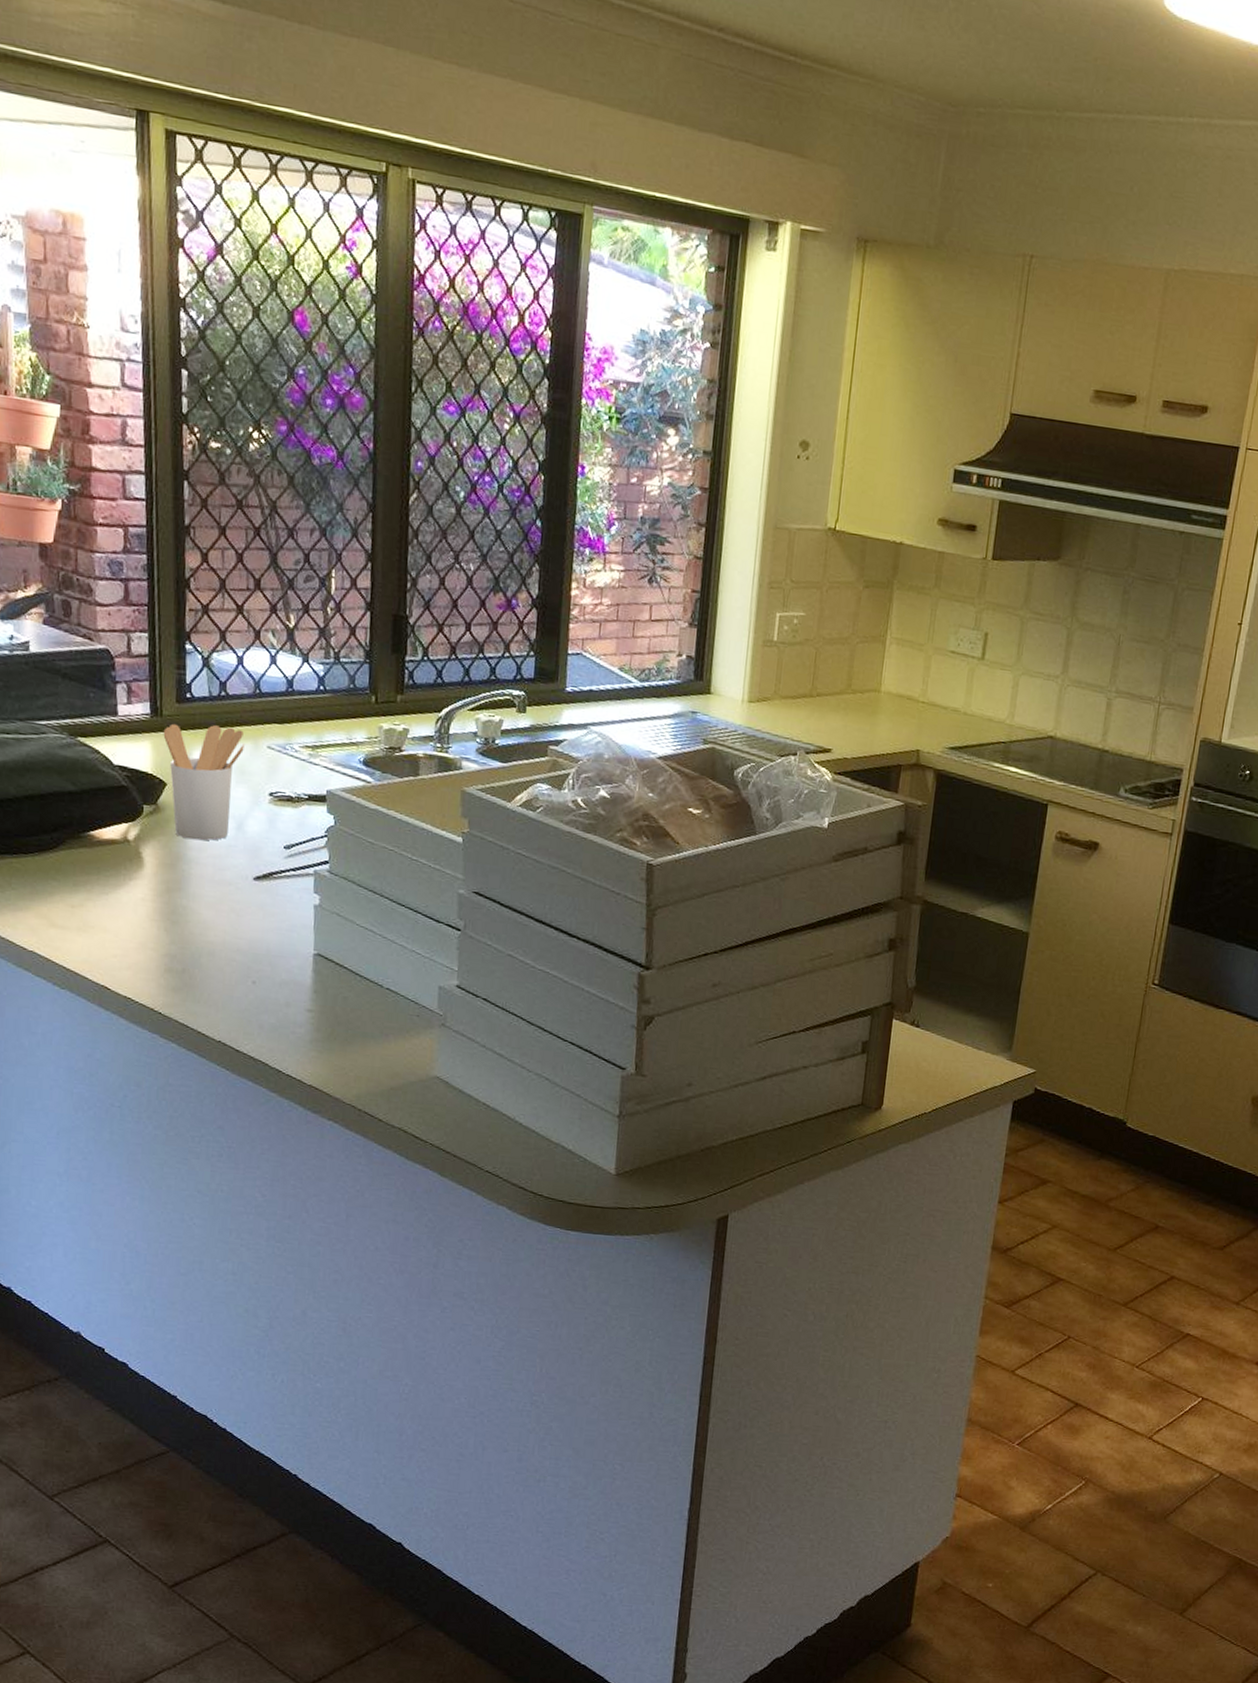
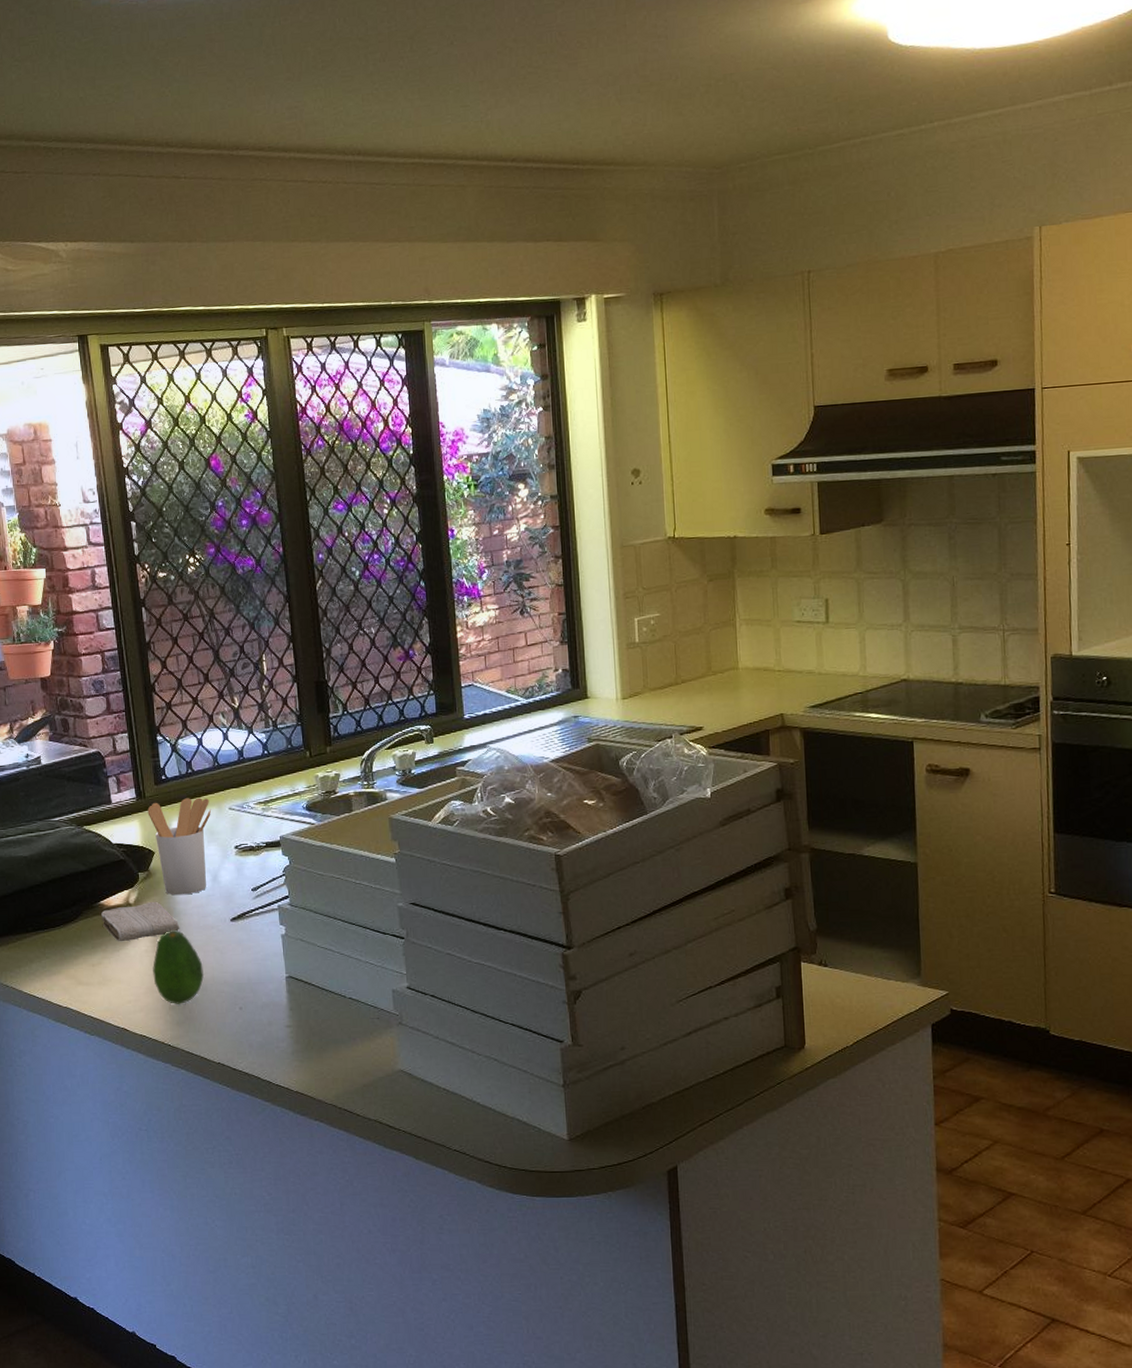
washcloth: none [89,842,189,885] -> present [101,901,180,942]
fruit: none [148,879,214,968] -> present [153,930,205,1004]

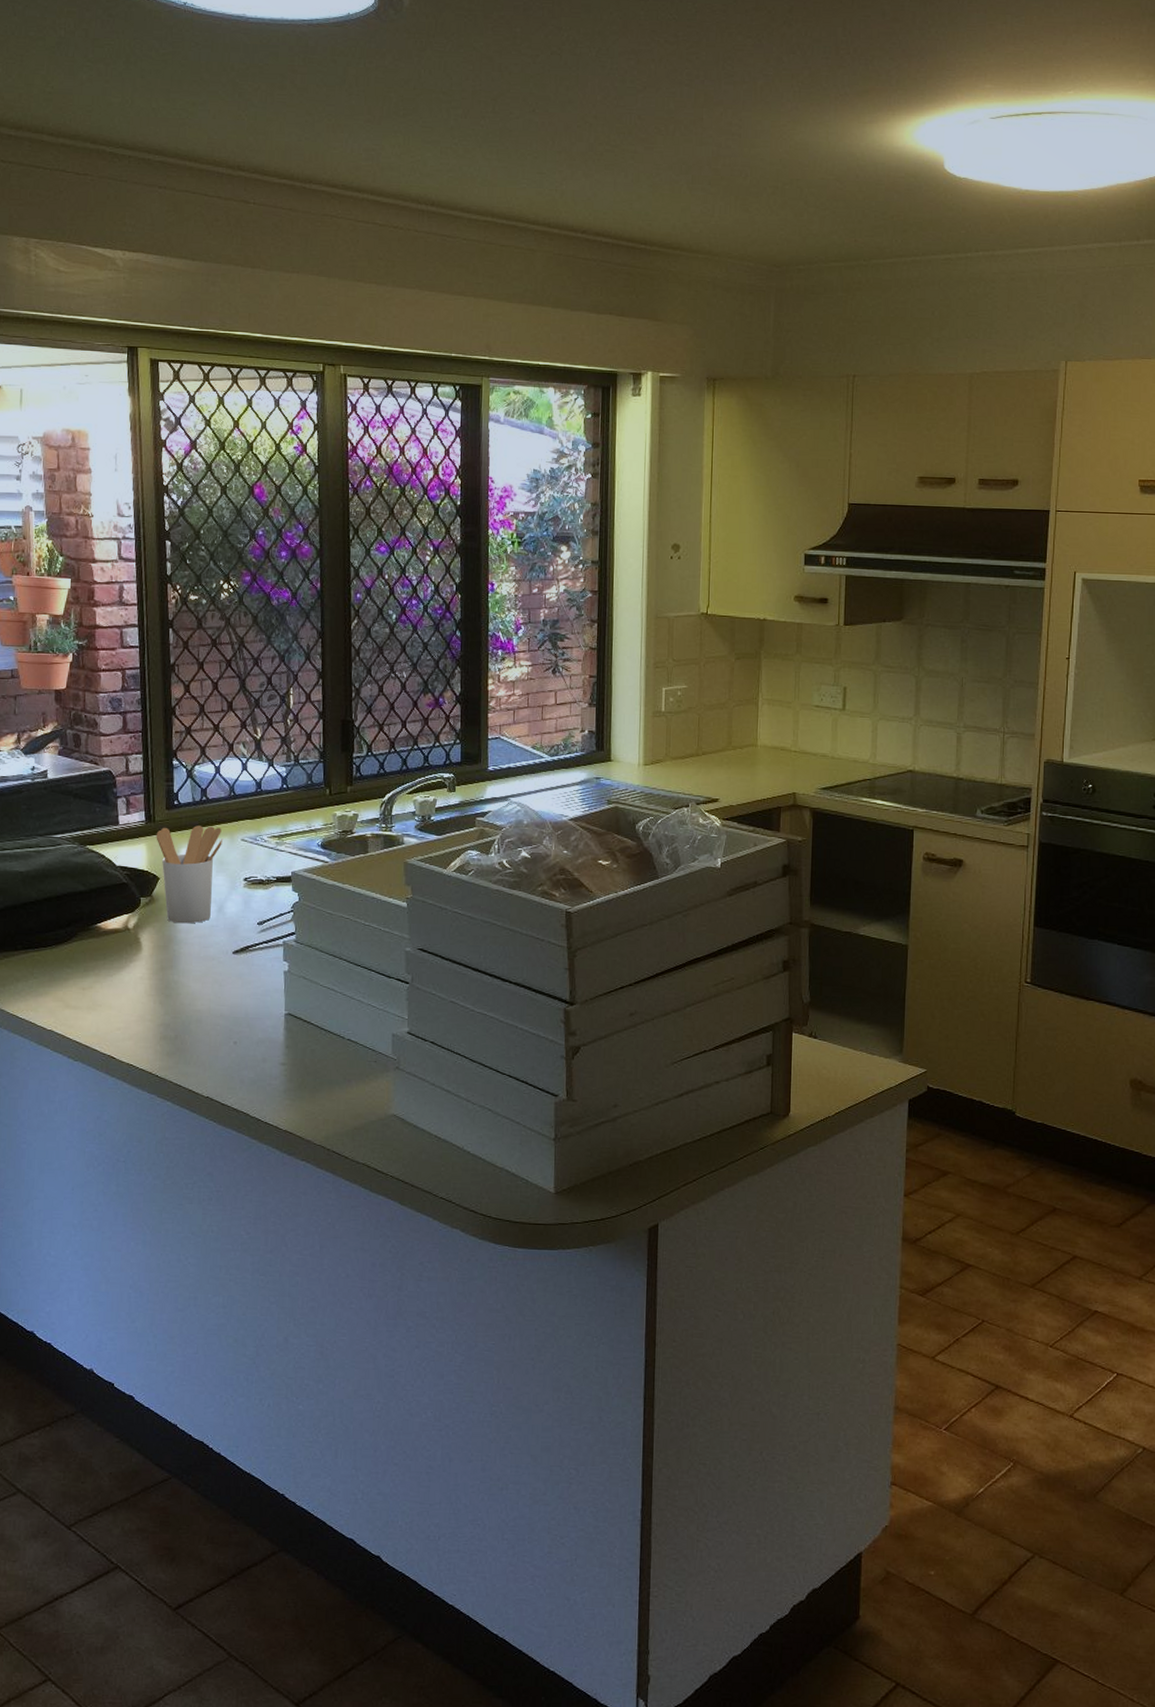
washcloth: present [101,901,180,942] -> none [97,928,179,967]
fruit: present [153,930,205,1004] -> none [146,959,201,1035]

